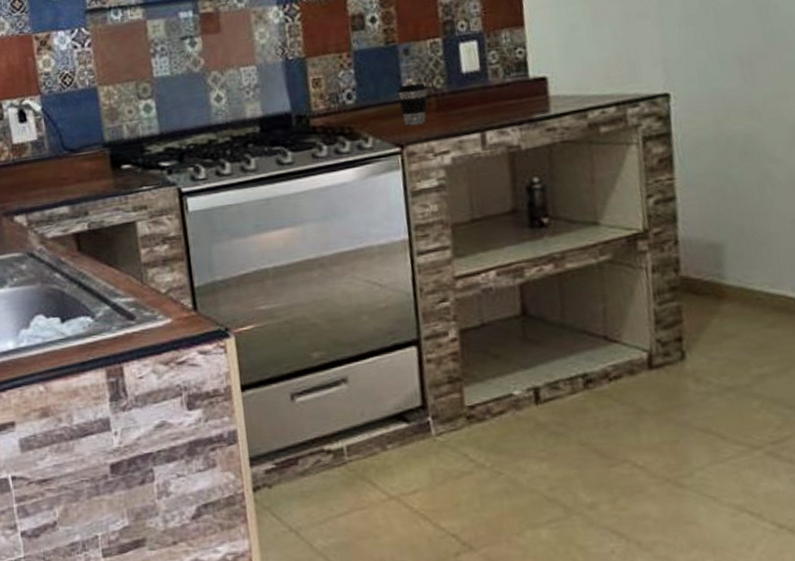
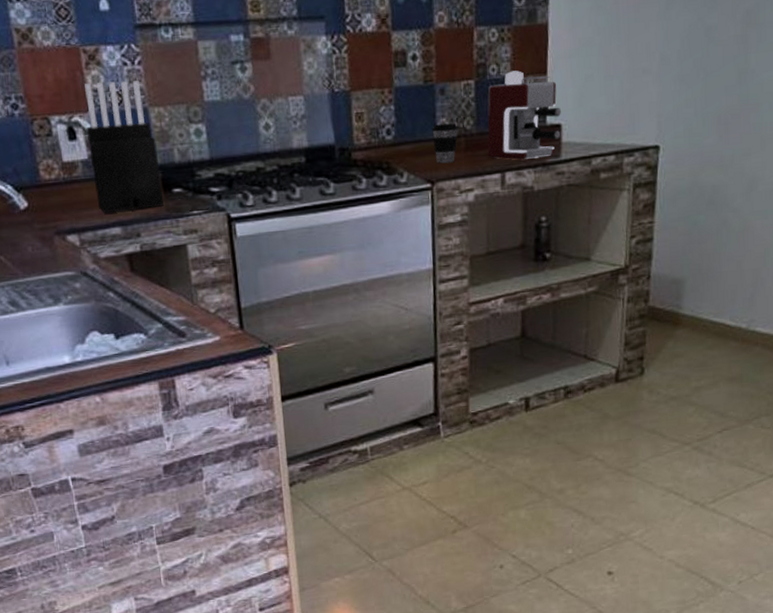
knife block: none [36,62,112,192] -> present [85,80,164,213]
coffee maker: none [458,25,548,118] -> present [487,70,561,160]

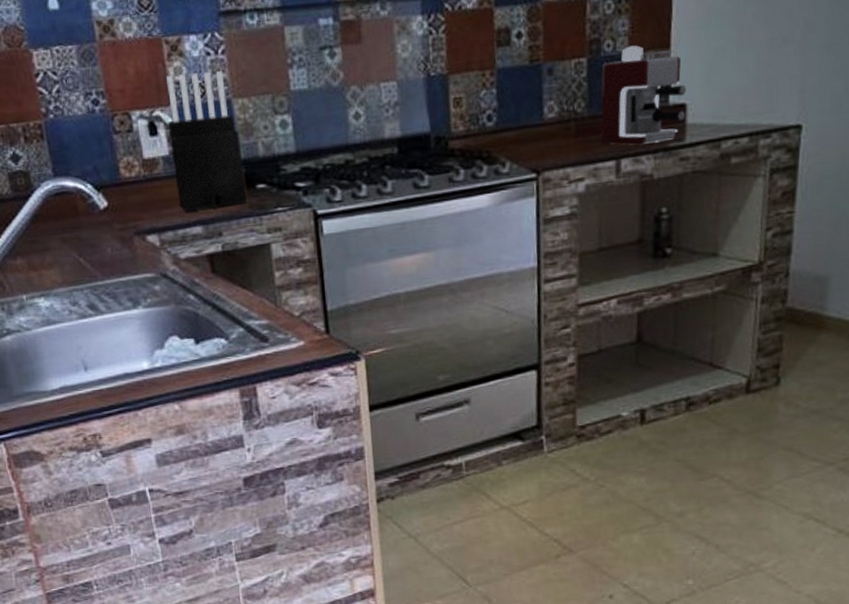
coffee cup: present [432,123,458,164] -> none [538,106,568,151]

